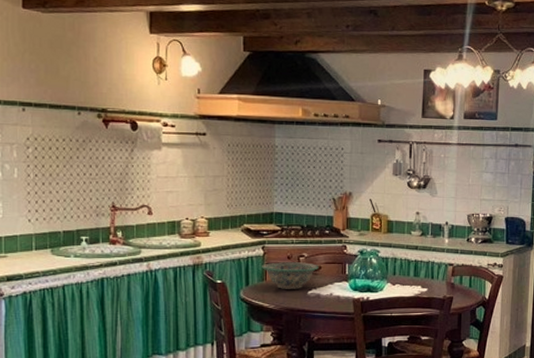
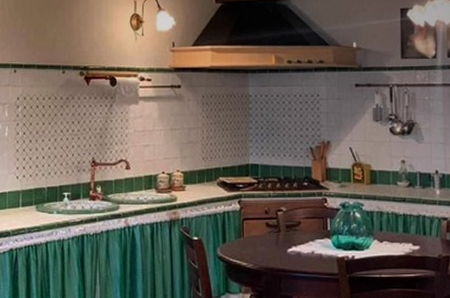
decorative bowl: present [262,262,318,289] -> none [239,217,298,247]

